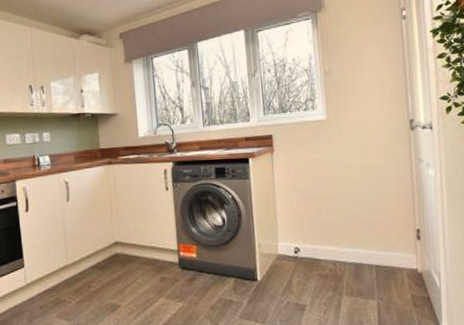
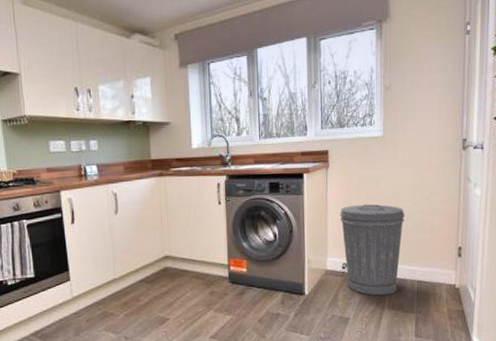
trash can: none [288,186,356,282] -> present [340,204,404,296]

